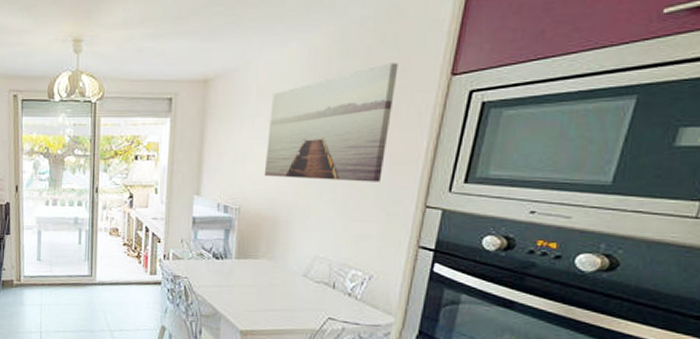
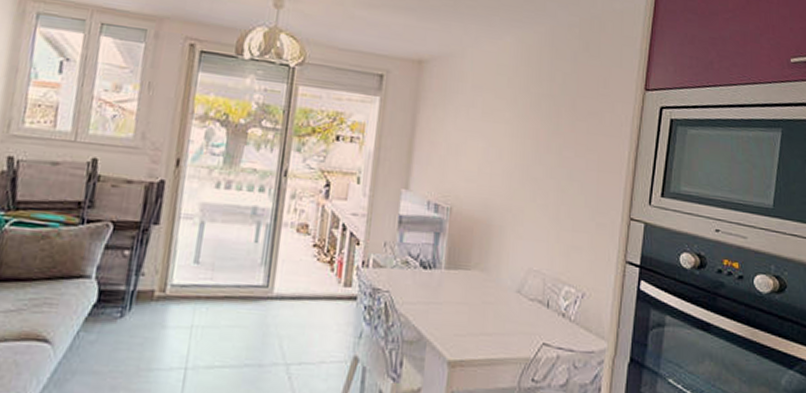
wall art: present [264,63,399,182] -> none [477,70,601,190]

